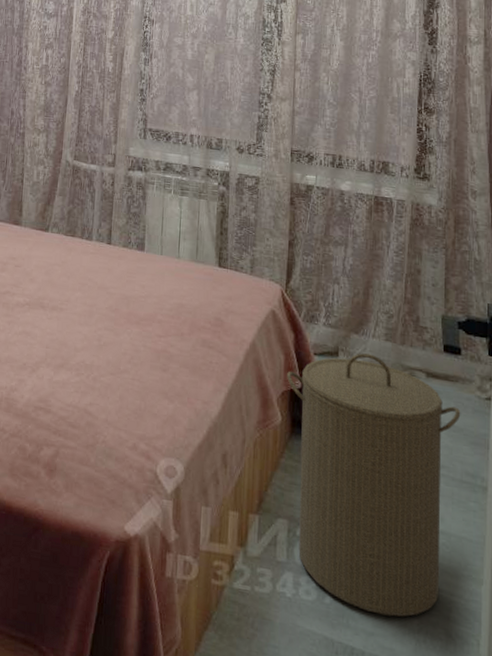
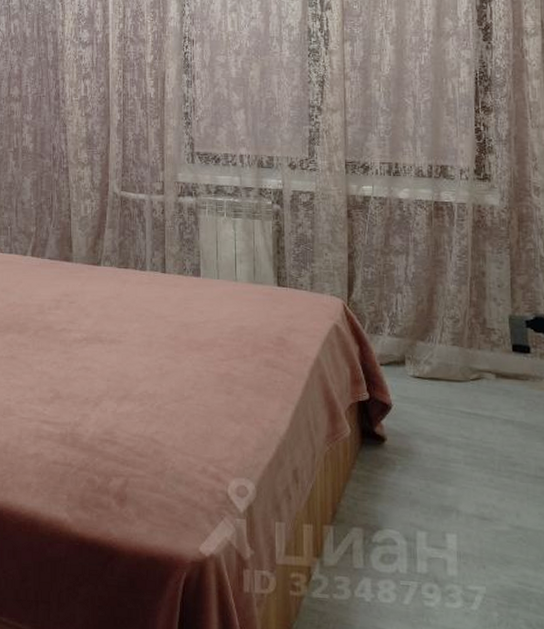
laundry hamper: present [287,353,461,617] -> none [354,360,533,612]

